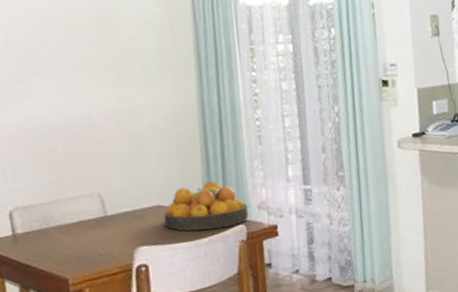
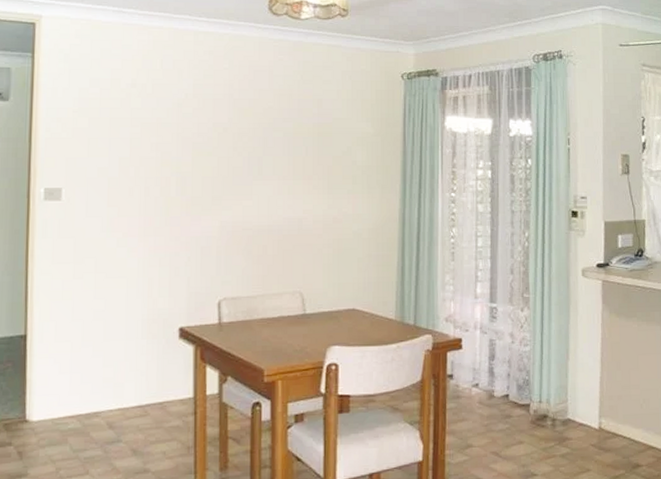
fruit bowl: present [164,181,249,231] -> none [358,291,436,337]

